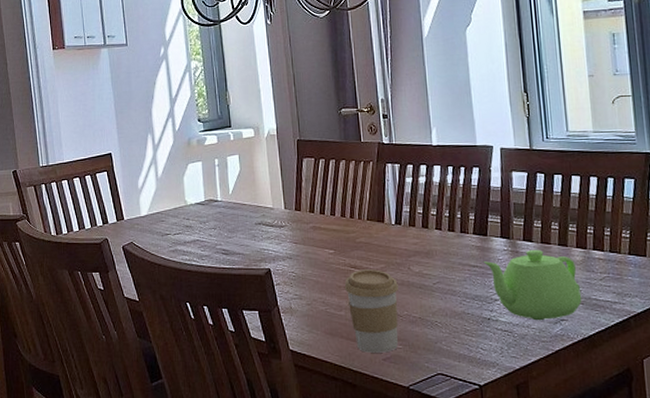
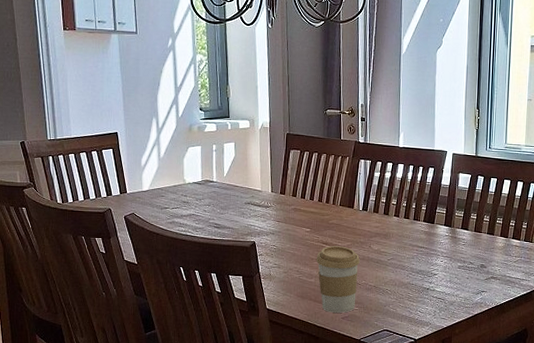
teapot: present [483,249,582,321] -> none [428,236,500,292]

